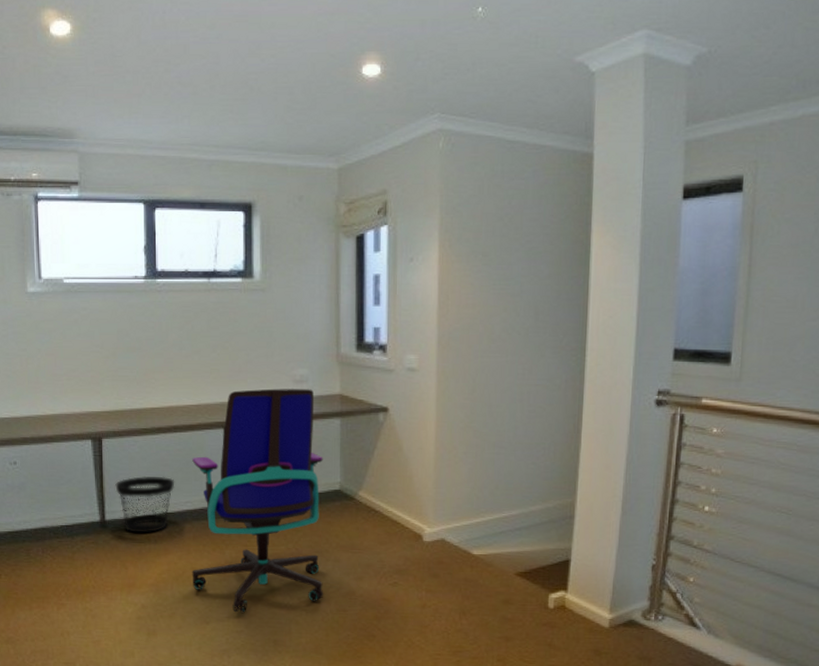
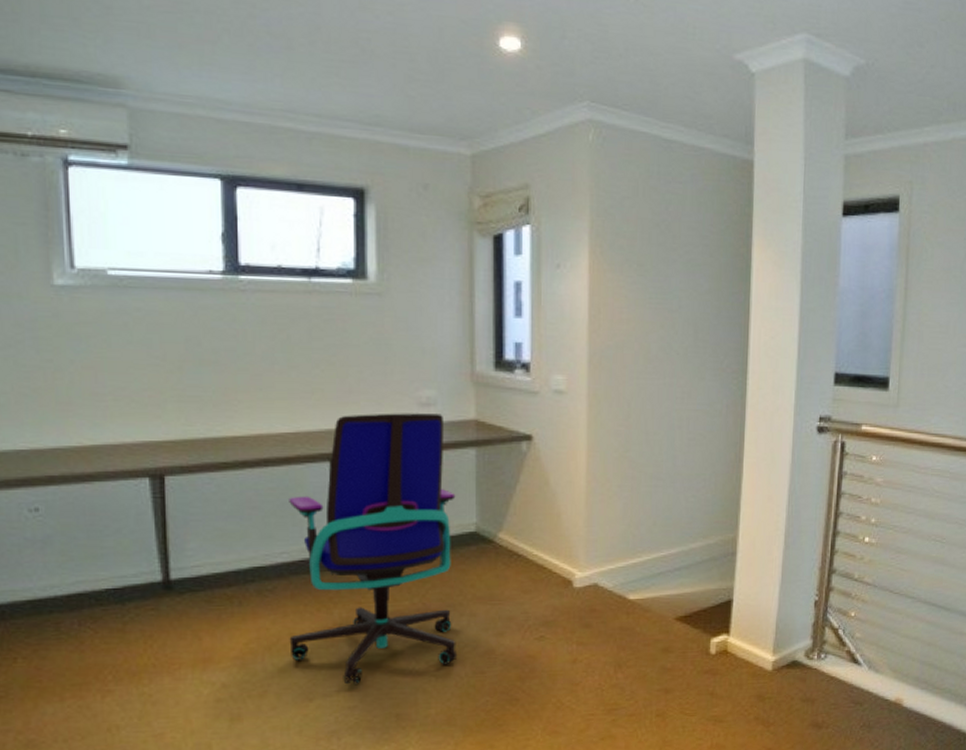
wastebasket: present [115,475,175,533] -> none [184,521,266,594]

